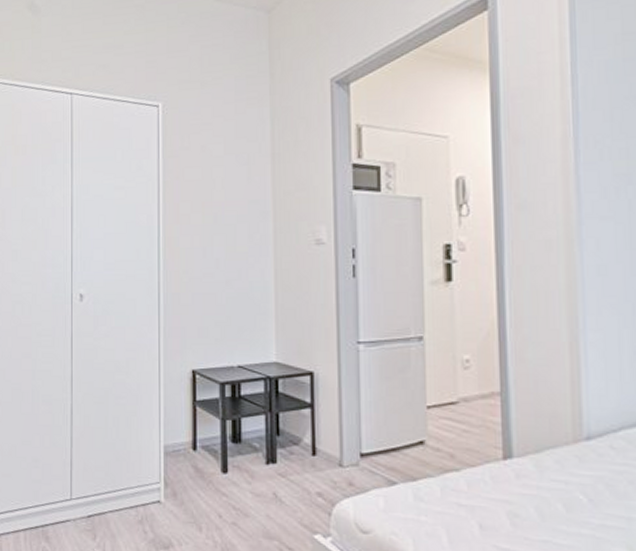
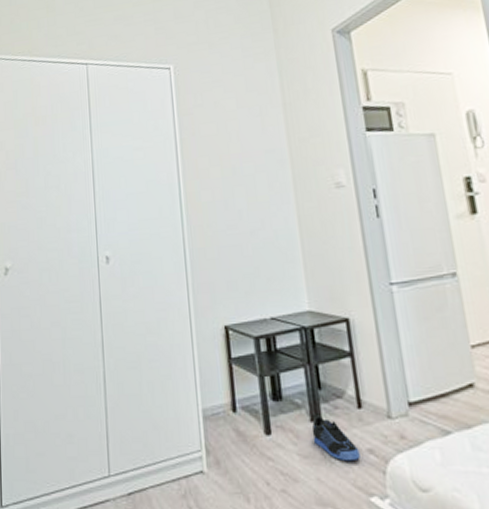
sneaker: none [266,459,309,501] -> present [311,415,360,460]

